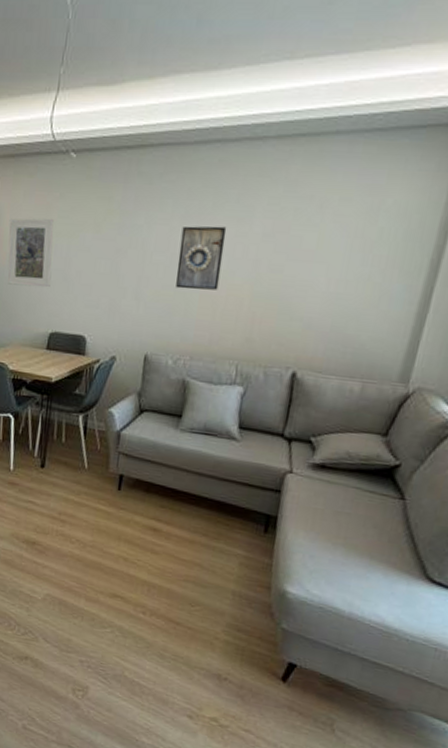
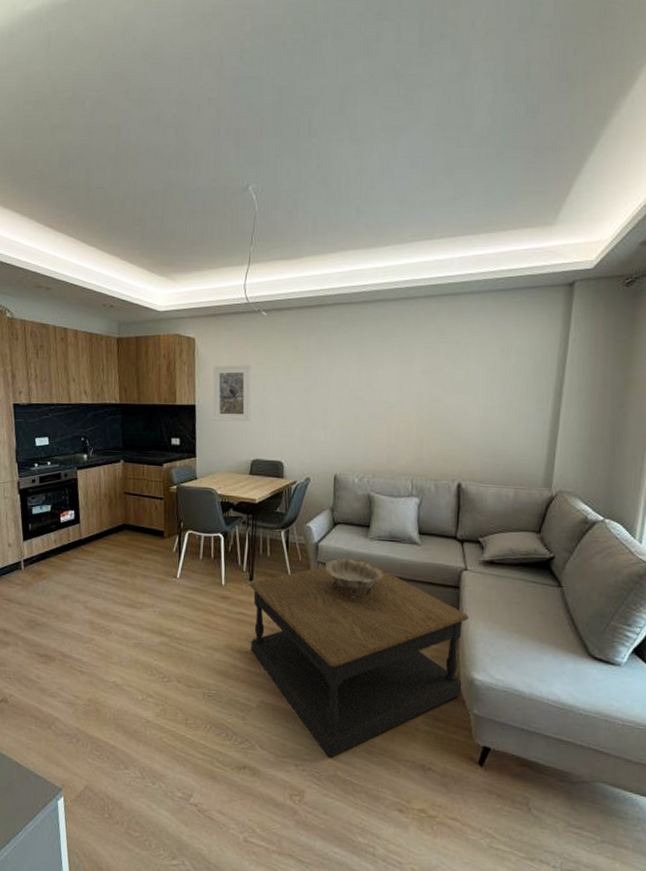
coffee table: none [38,452,288,658] -> present [249,559,469,758]
decorative bowl: none [126,449,193,499] -> present [325,558,383,602]
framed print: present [176,226,227,290] -> none [355,366,393,419]

